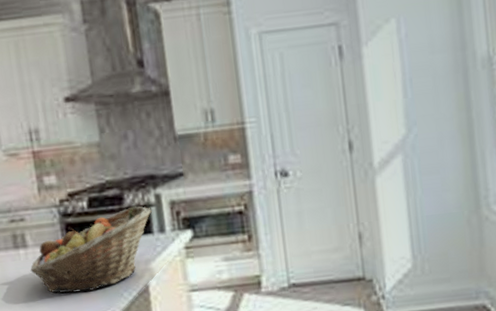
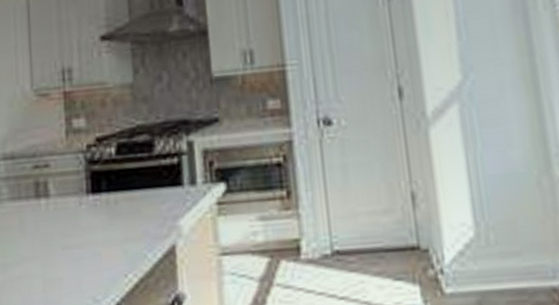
fruit basket: present [30,206,152,293] -> none [50,154,183,251]

